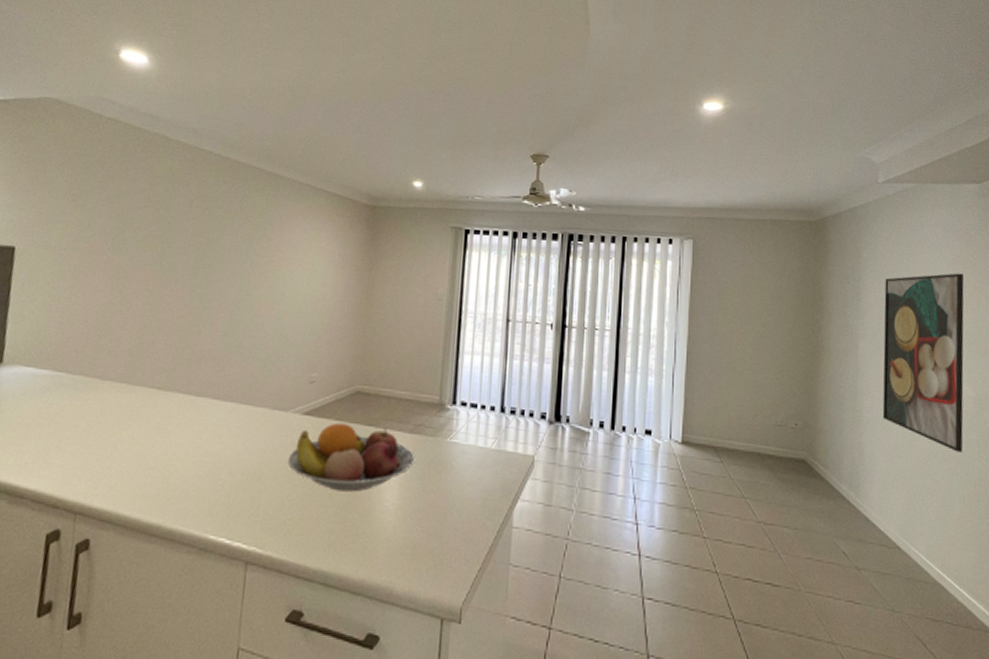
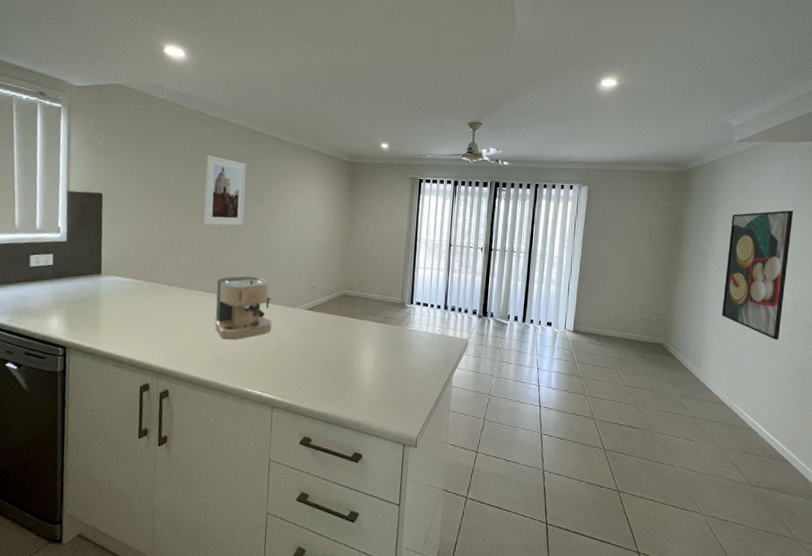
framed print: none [159,194,225,293] -> present [203,154,246,226]
coffee maker: none [166,365,252,461] -> present [214,276,272,340]
fruit bowl: present [287,422,416,492] -> none [297,315,385,362]

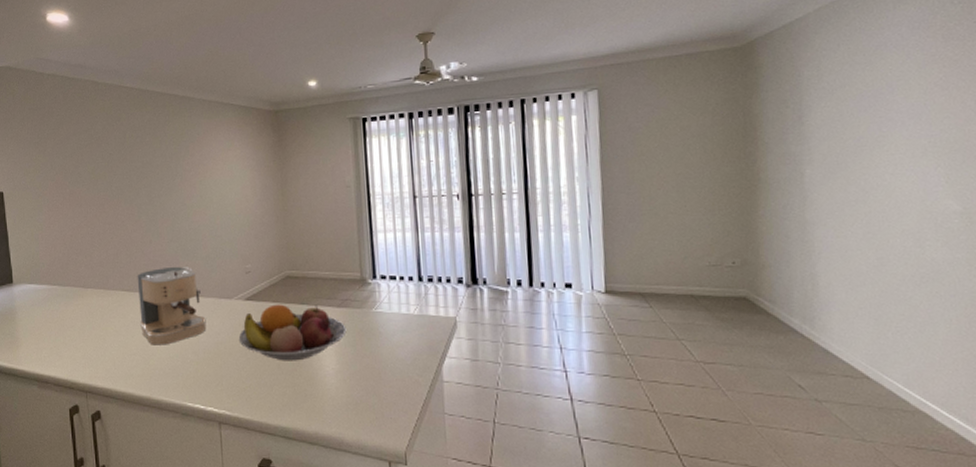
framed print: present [203,154,246,226] -> none [107,129,158,212]
fruit bowl: none [297,315,385,362] -> present [238,304,347,361]
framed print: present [721,210,794,340] -> none [834,74,948,273]

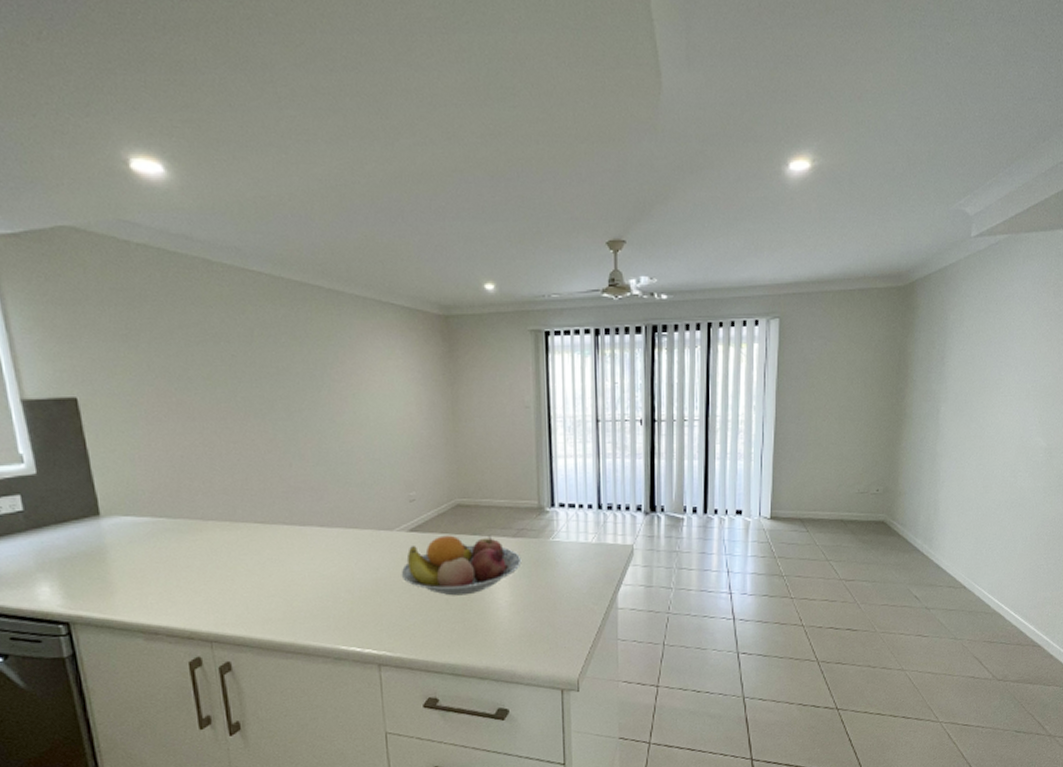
coffee maker: present [137,267,207,345] -> none [273,494,363,585]

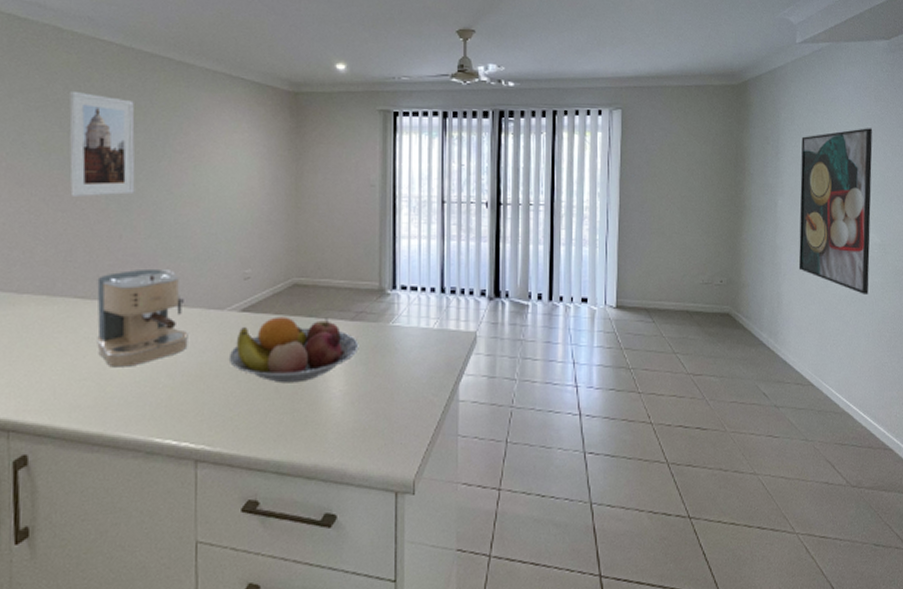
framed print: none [227,324,299,428] -> present [69,90,135,196]
coffee maker: none [273,494,363,585] -> present [97,270,188,368]
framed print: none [958,327,1049,499] -> present [798,128,873,294]

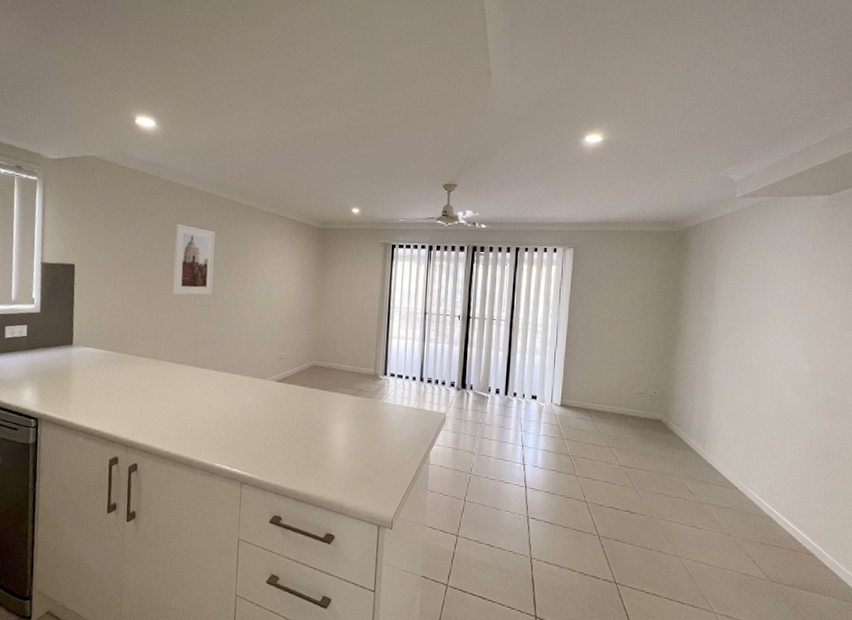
coffee maker: present [97,270,188,368] -> none [183,346,241,413]
fruit bowl: present [228,316,359,384] -> none [267,387,358,437]
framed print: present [798,128,873,294] -> none [728,271,809,416]

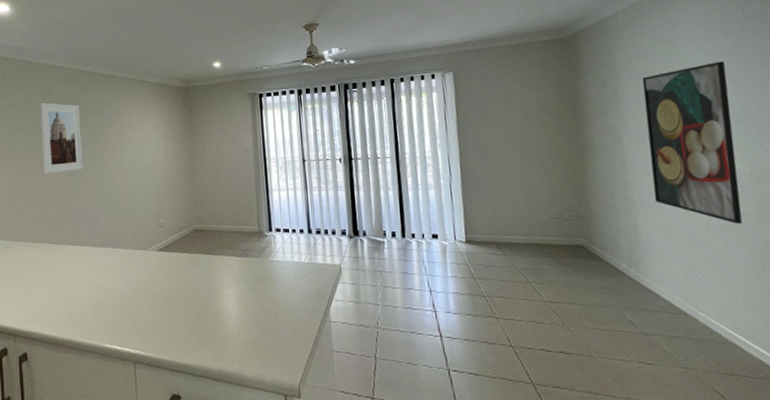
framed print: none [728,271,809,416] -> present [642,61,742,224]

